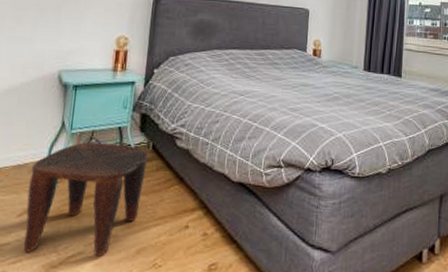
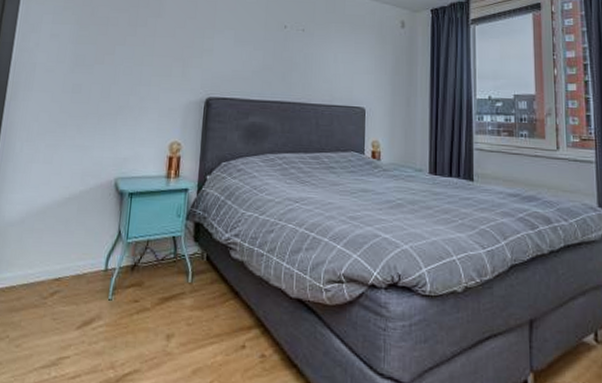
stool: present [23,142,148,256] -> none [82,252,202,375]

